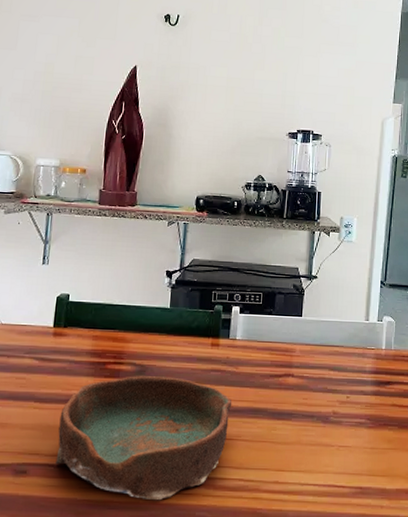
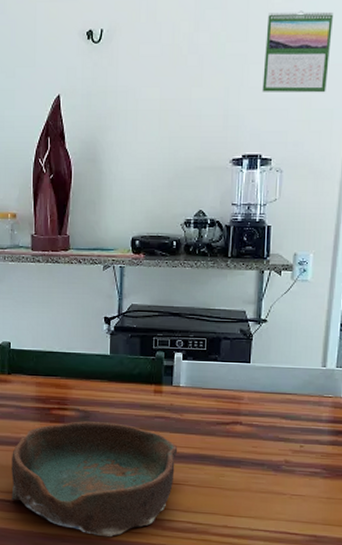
calendar: none [314,17,371,85] -> present [262,10,333,93]

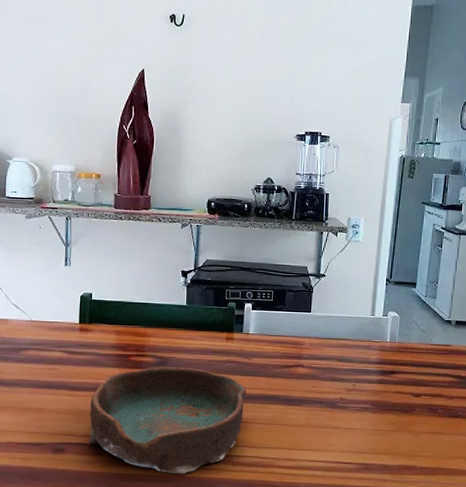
calendar: present [262,10,333,93] -> none [322,13,380,84]

